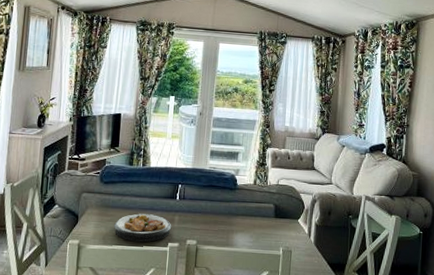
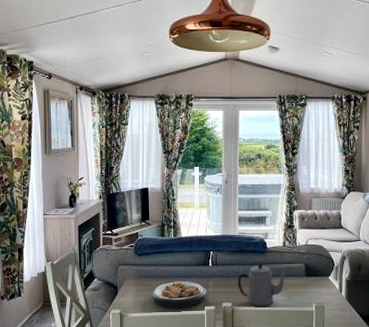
teapot: none [204,200,256,246] -> present [237,263,287,305]

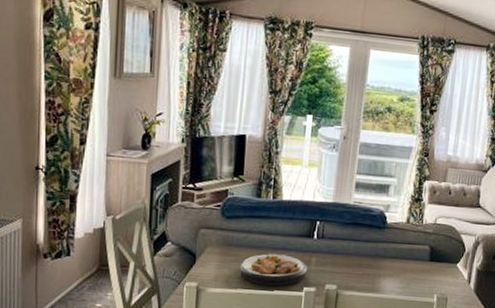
teapot: present [237,263,287,305] -> none [346,240,407,292]

